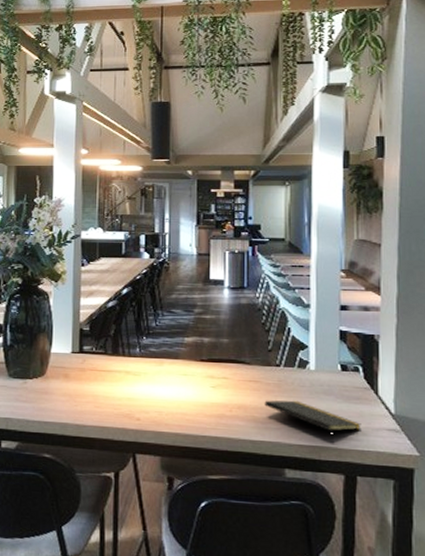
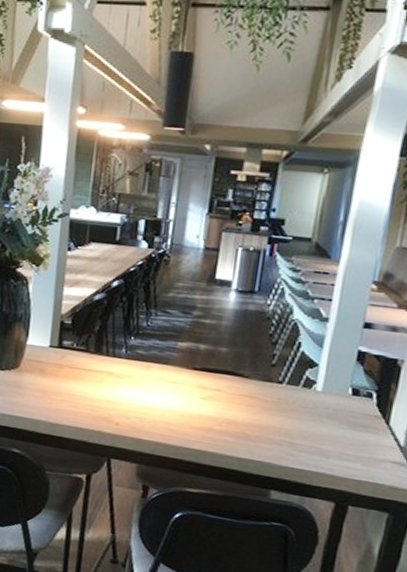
notepad: present [264,400,361,442] -> none [258,418,364,469]

